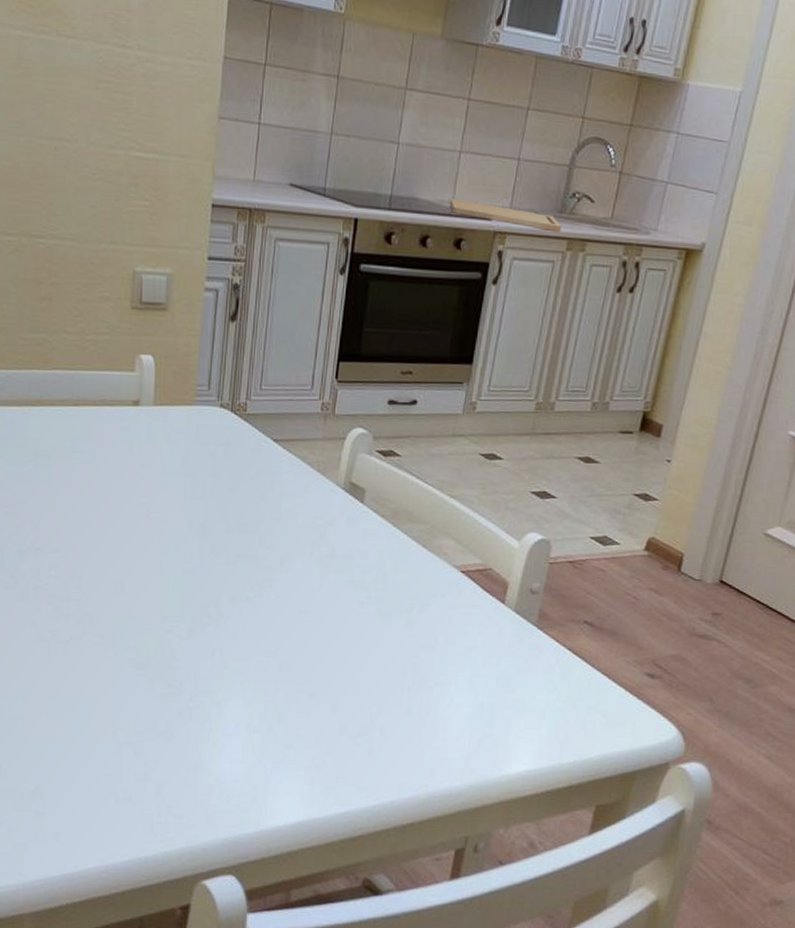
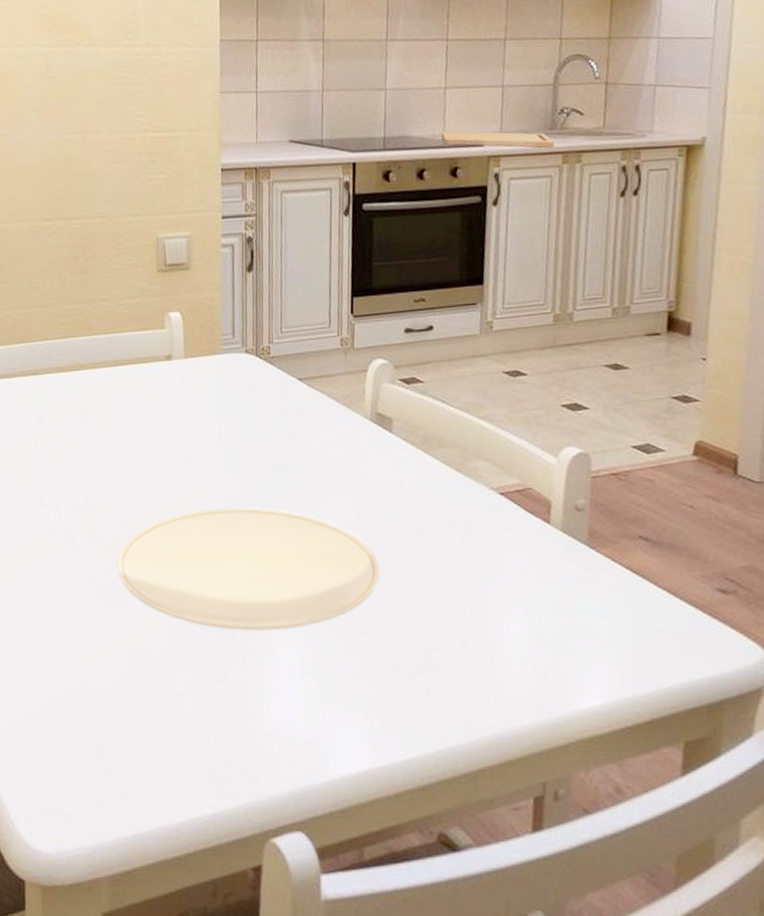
plate: none [63,564,336,687] -> present [117,508,380,631]

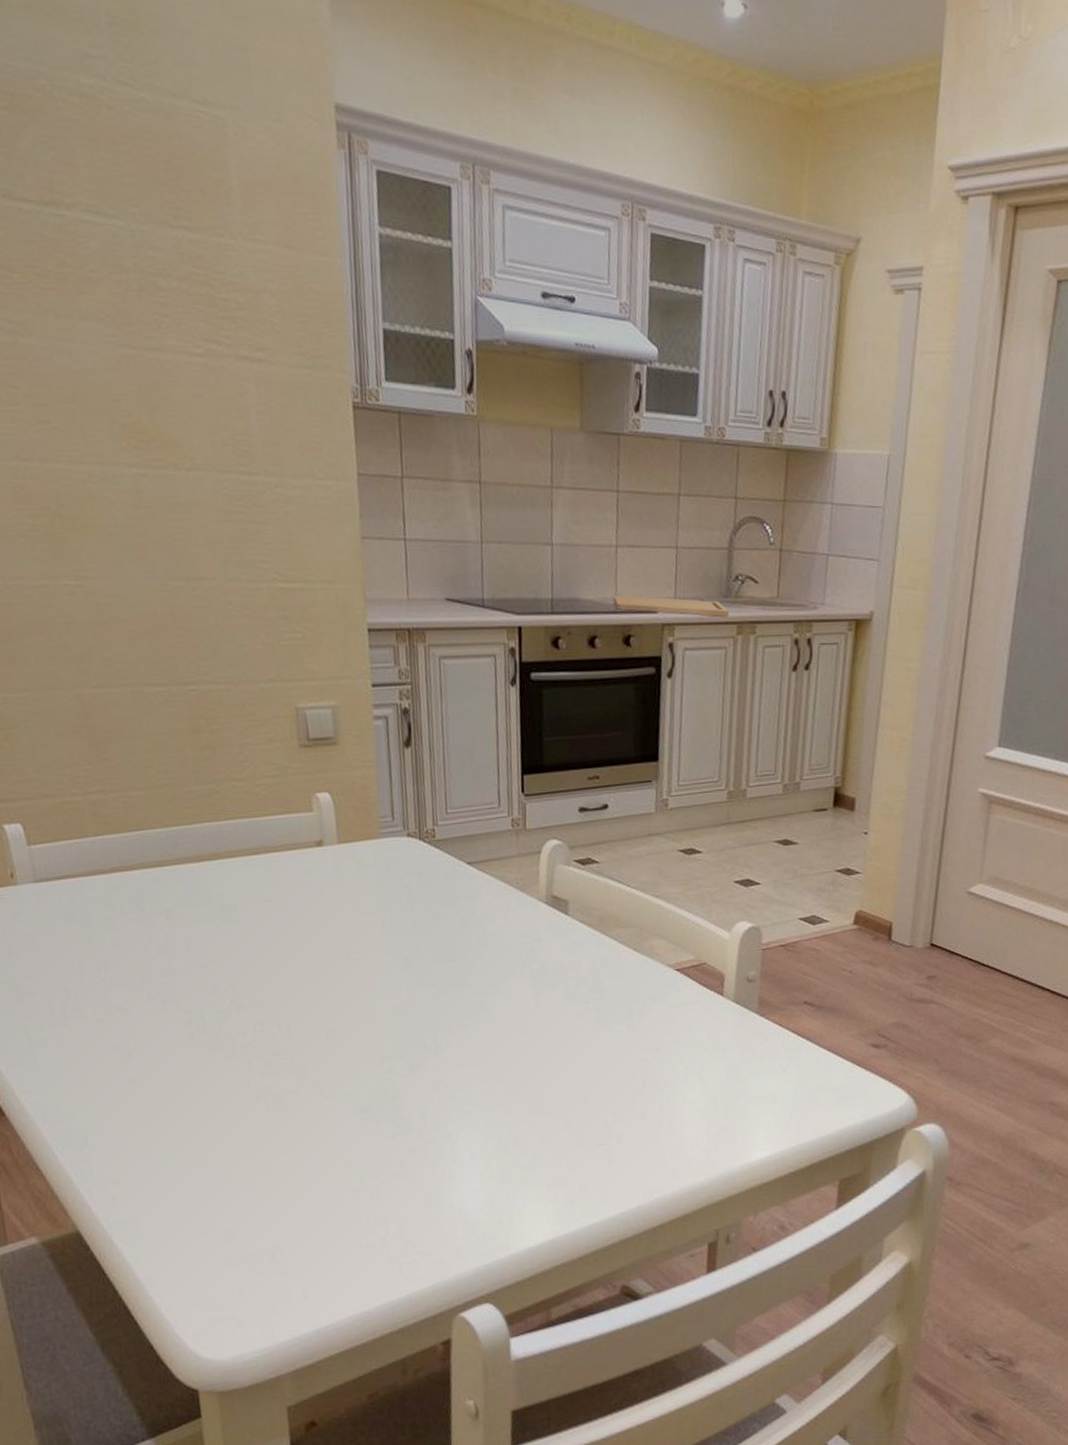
plate: present [117,508,380,631] -> none [275,999,560,1122]

